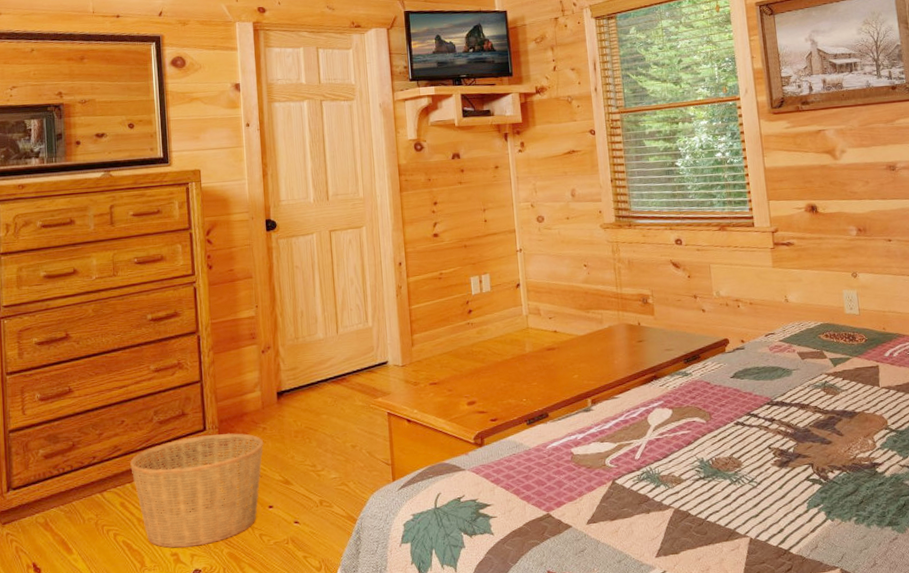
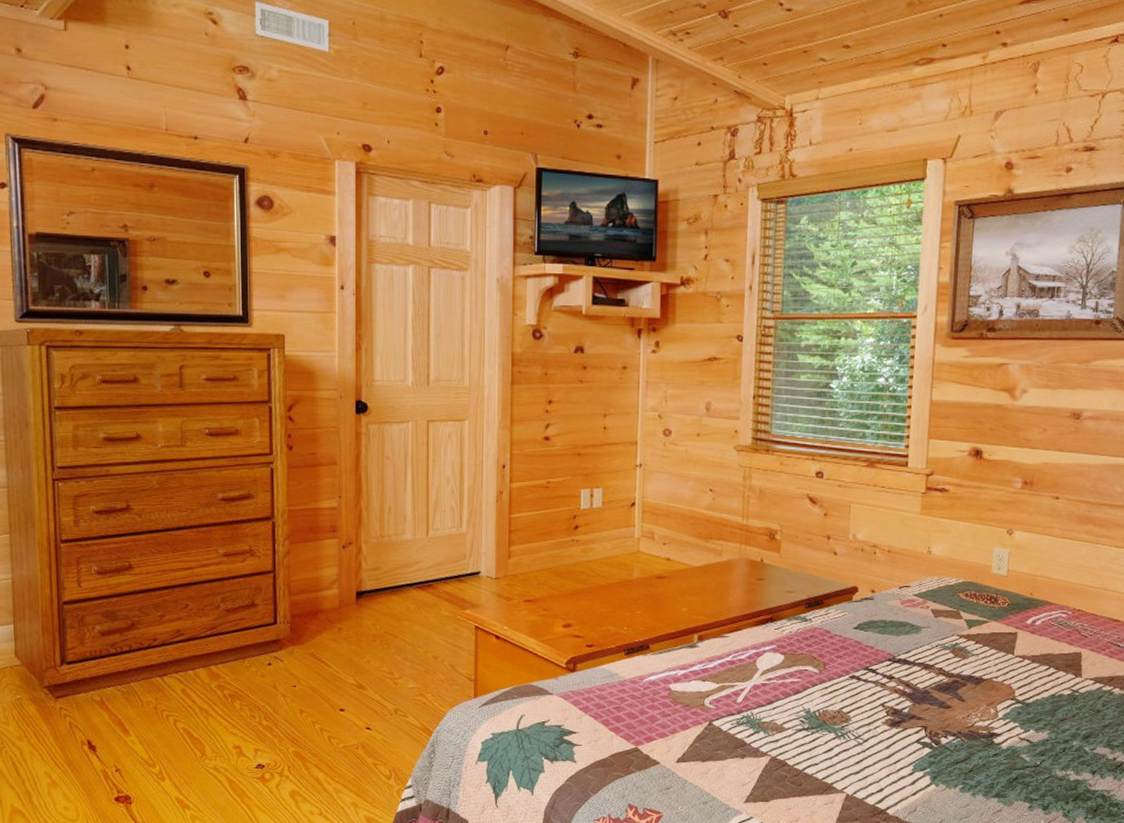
basket: present [130,432,264,548] -> none [194,628,339,742]

